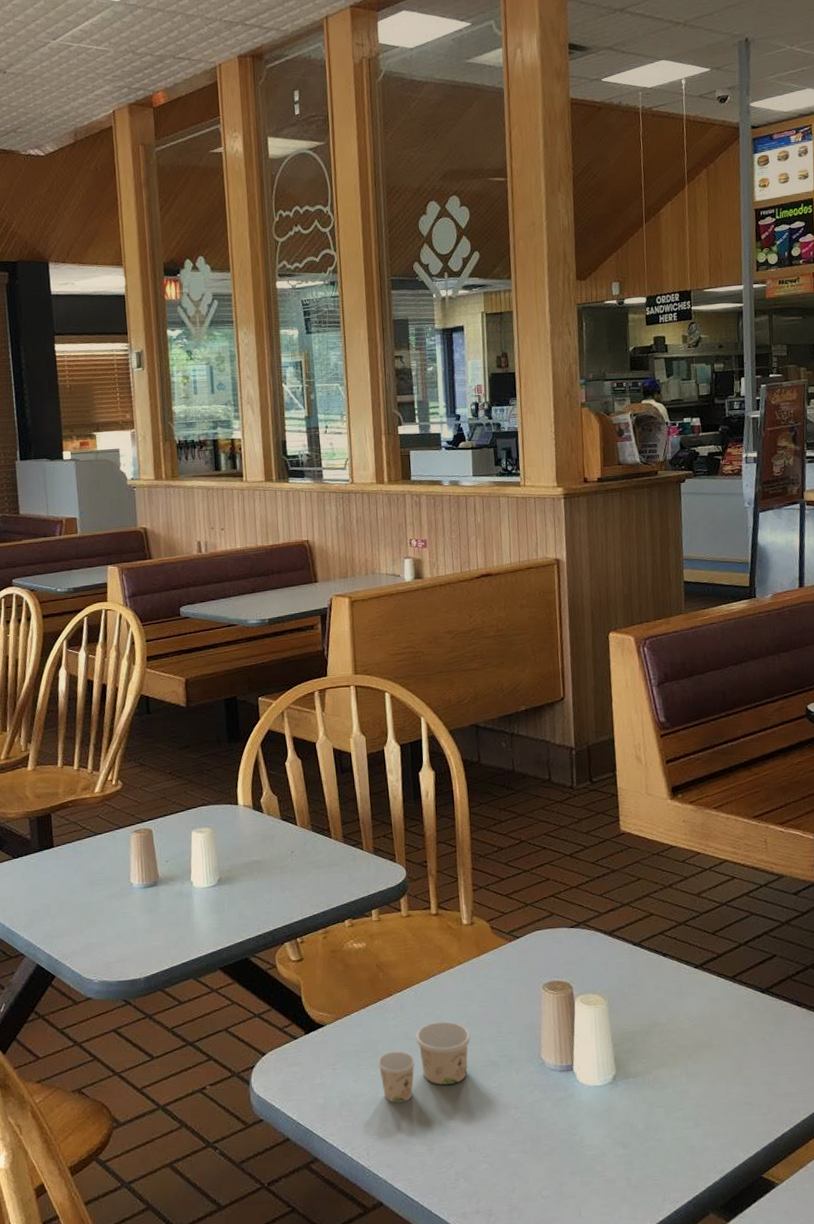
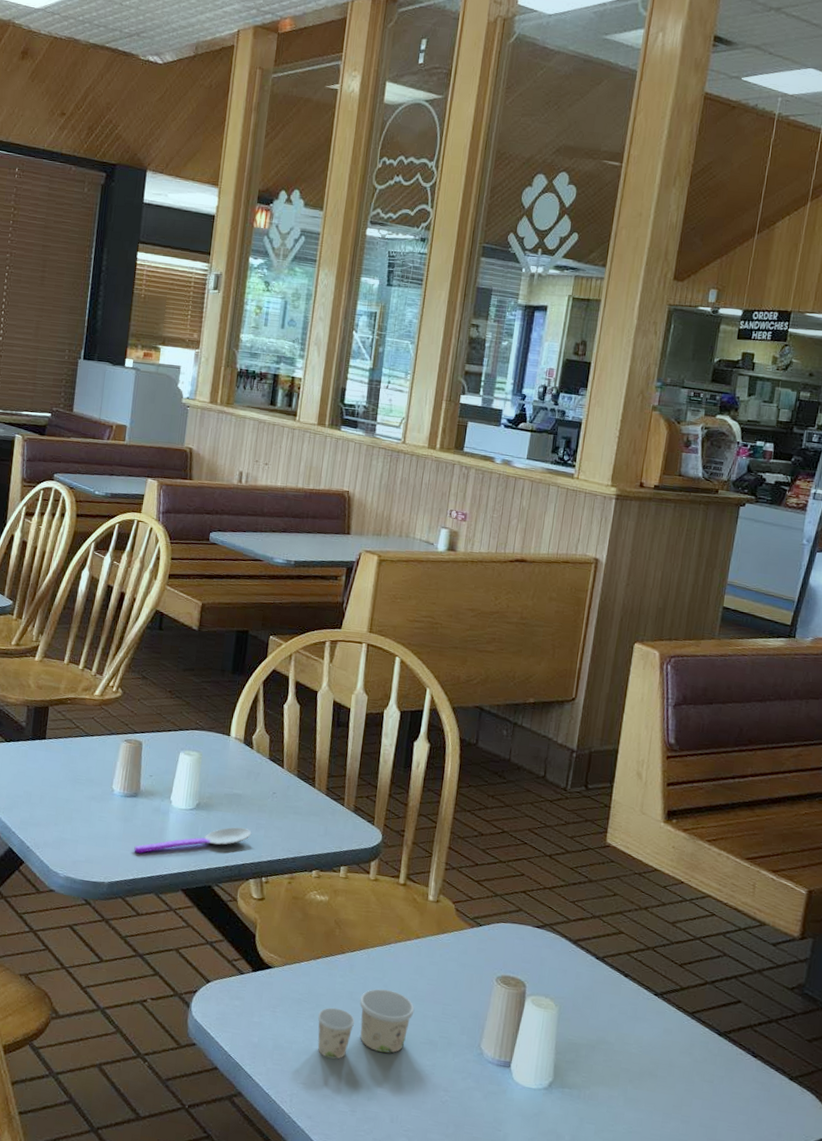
spoon: none [164,893,278,941] -> present [134,827,252,853]

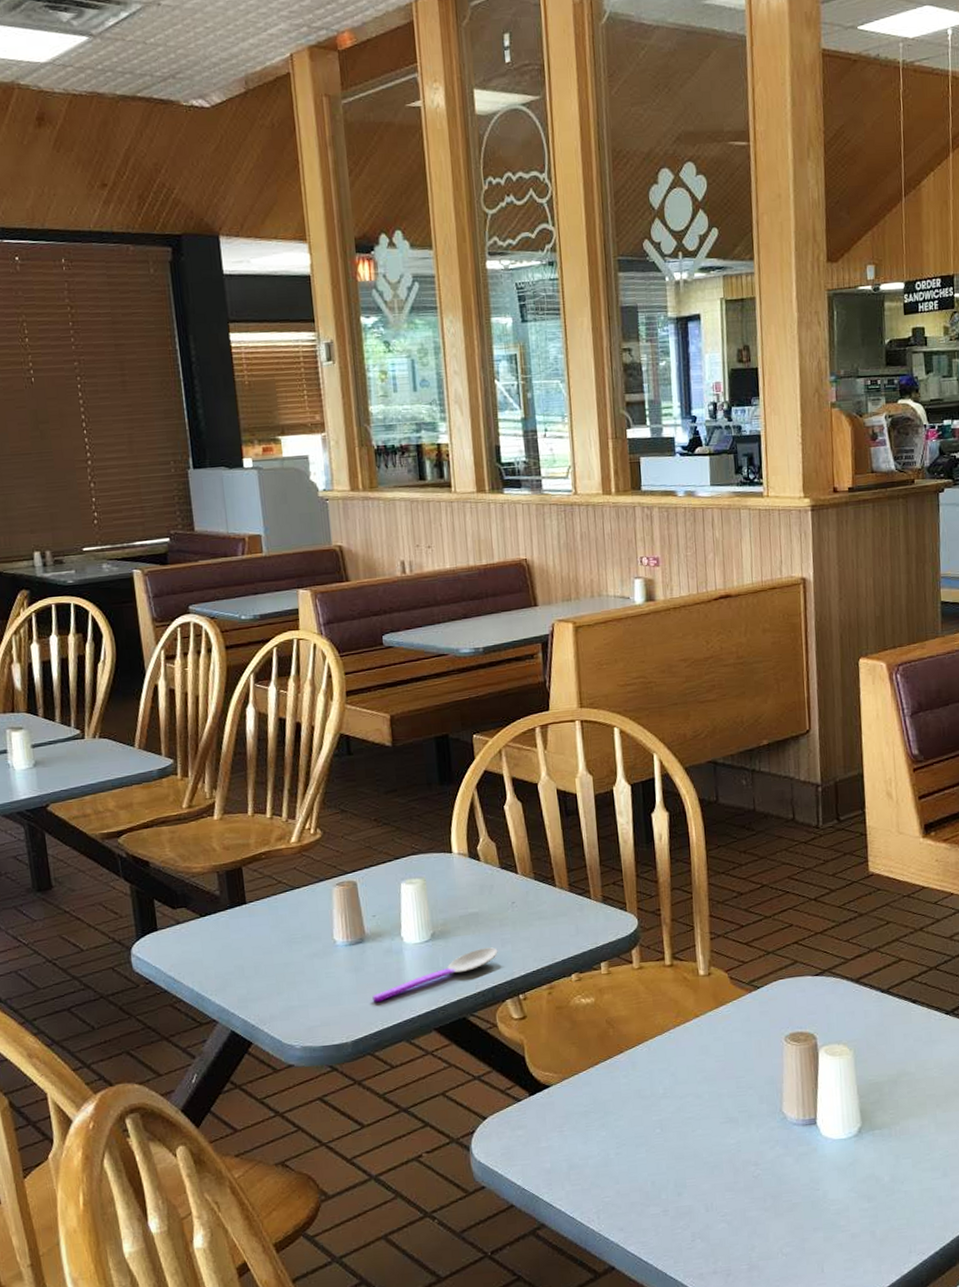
paper cup: present [317,989,415,1060] -> none [608,1078,708,1164]

